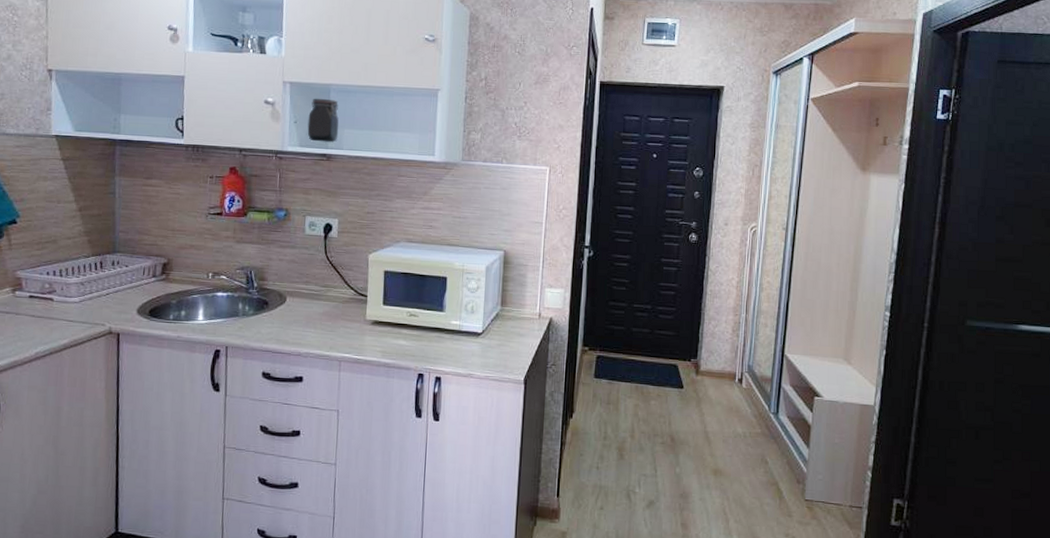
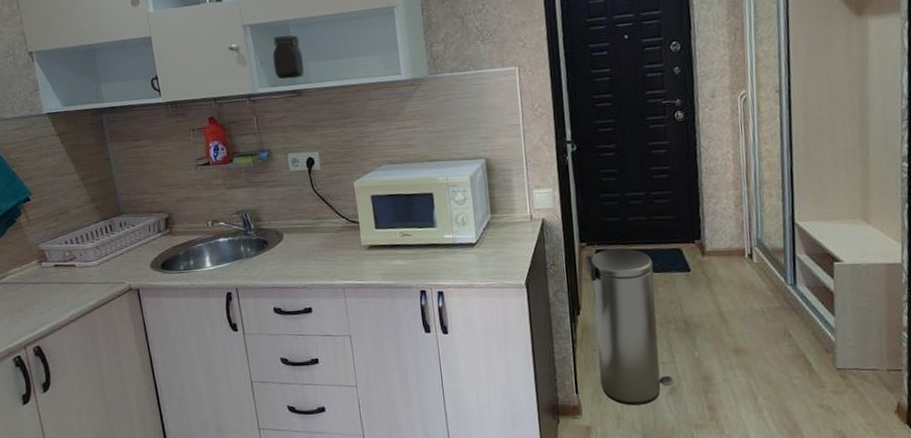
pedal bin: none [582,356,653,515] -> present [585,248,674,406]

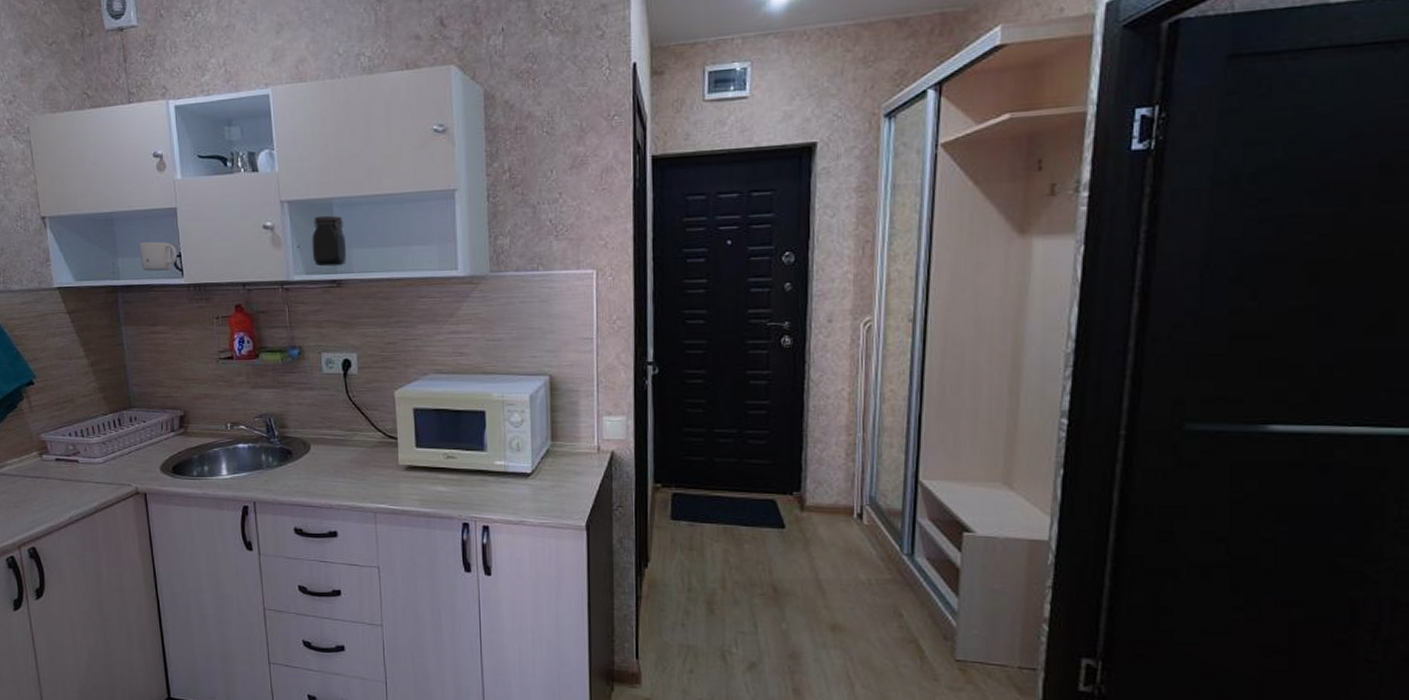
mug: none [119,67,154,94] -> present [139,241,177,271]
pedal bin: present [585,248,674,406] -> none [659,493,755,680]

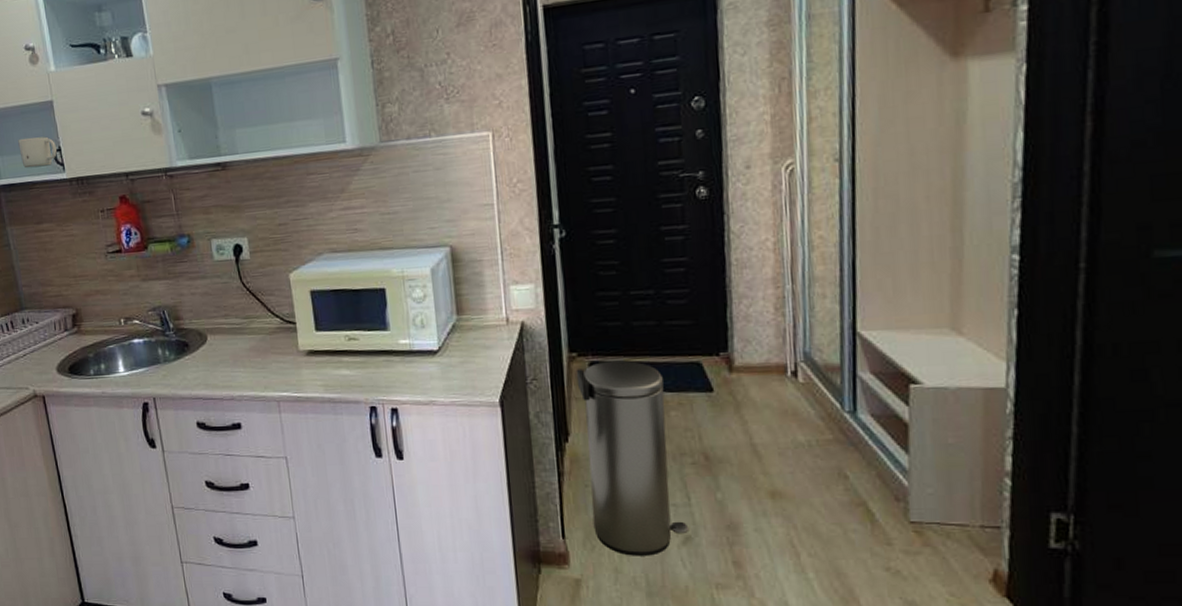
jar: present [312,215,347,267] -> none [192,96,231,150]
pedal bin: none [659,493,755,680] -> present [576,360,689,556]

